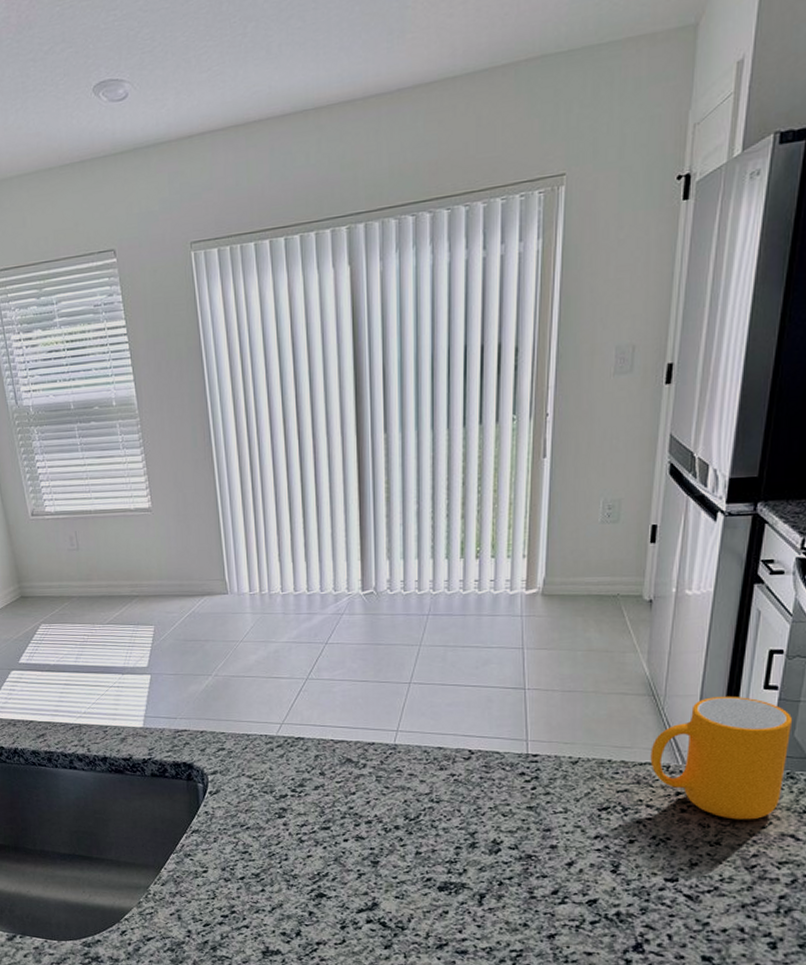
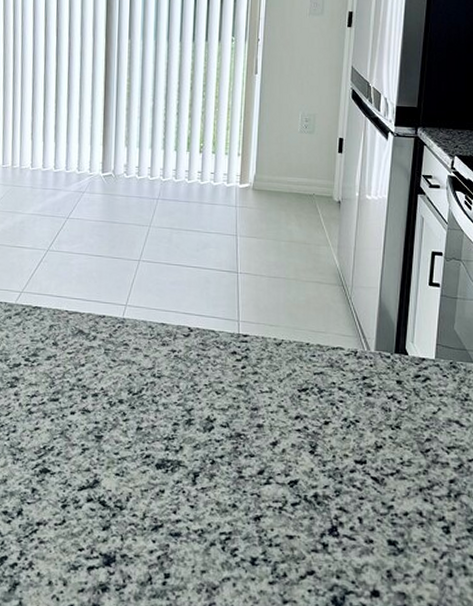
mug: present [650,695,793,820] -> none [341,289,453,406]

